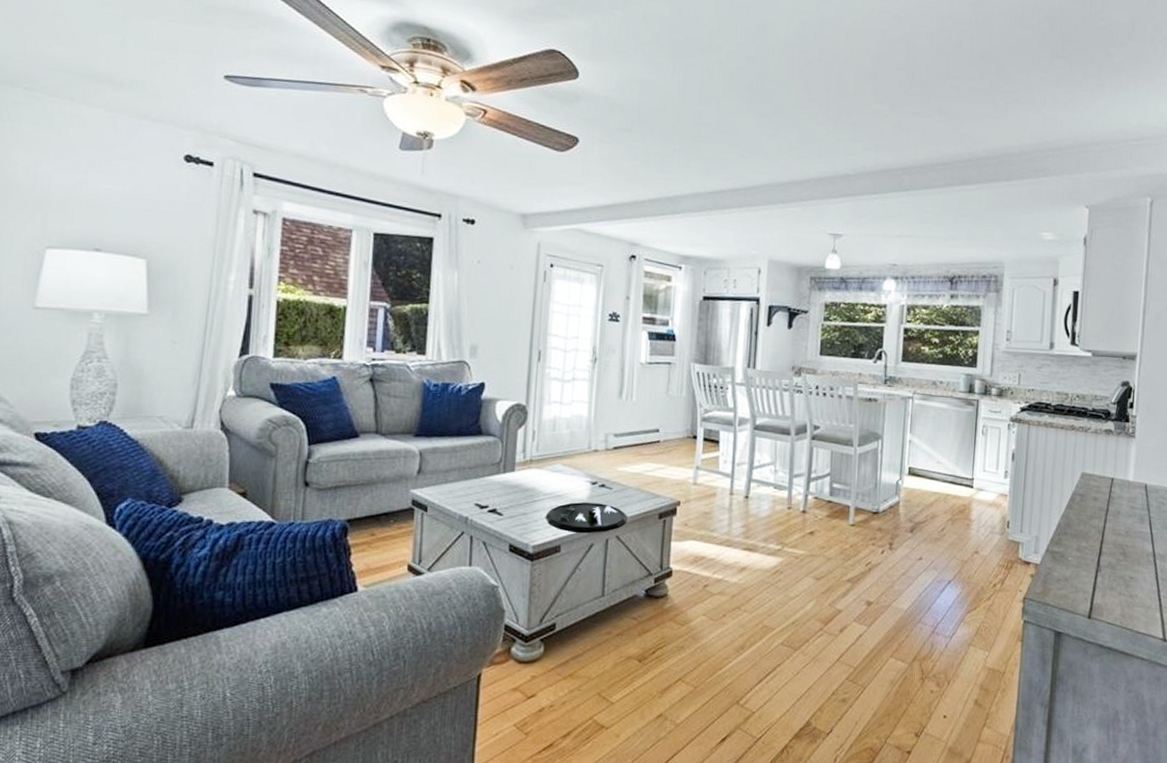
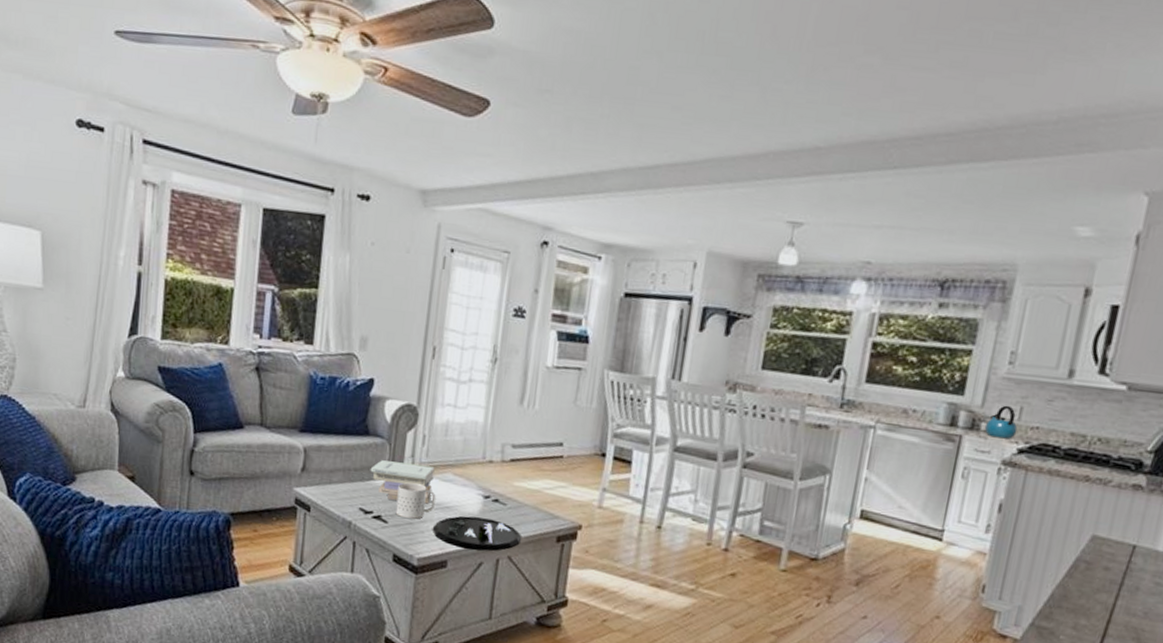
books: none [484,457,545,495] -> present [370,460,435,504]
mug: none [510,476,547,510] -> present [395,482,436,519]
kettle: none [995,373,1019,401] -> present [985,405,1018,440]

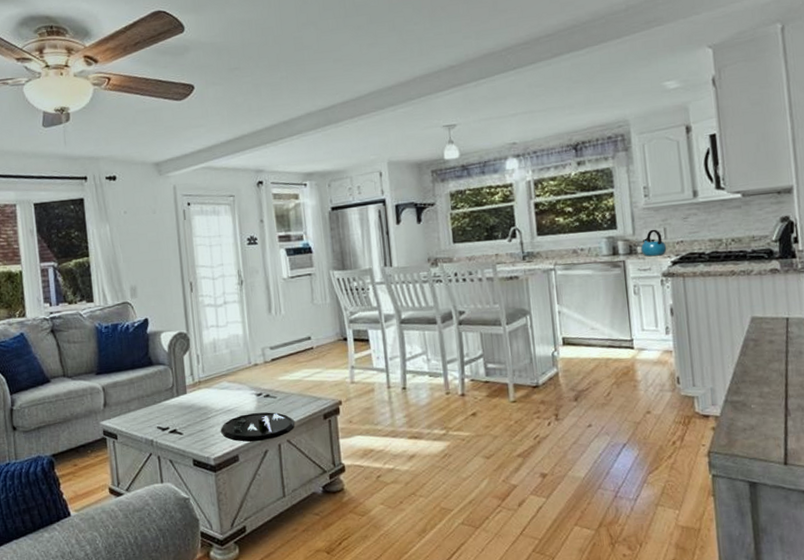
books: present [370,460,435,504] -> none [159,379,214,415]
mug: present [395,482,436,519] -> none [185,396,218,428]

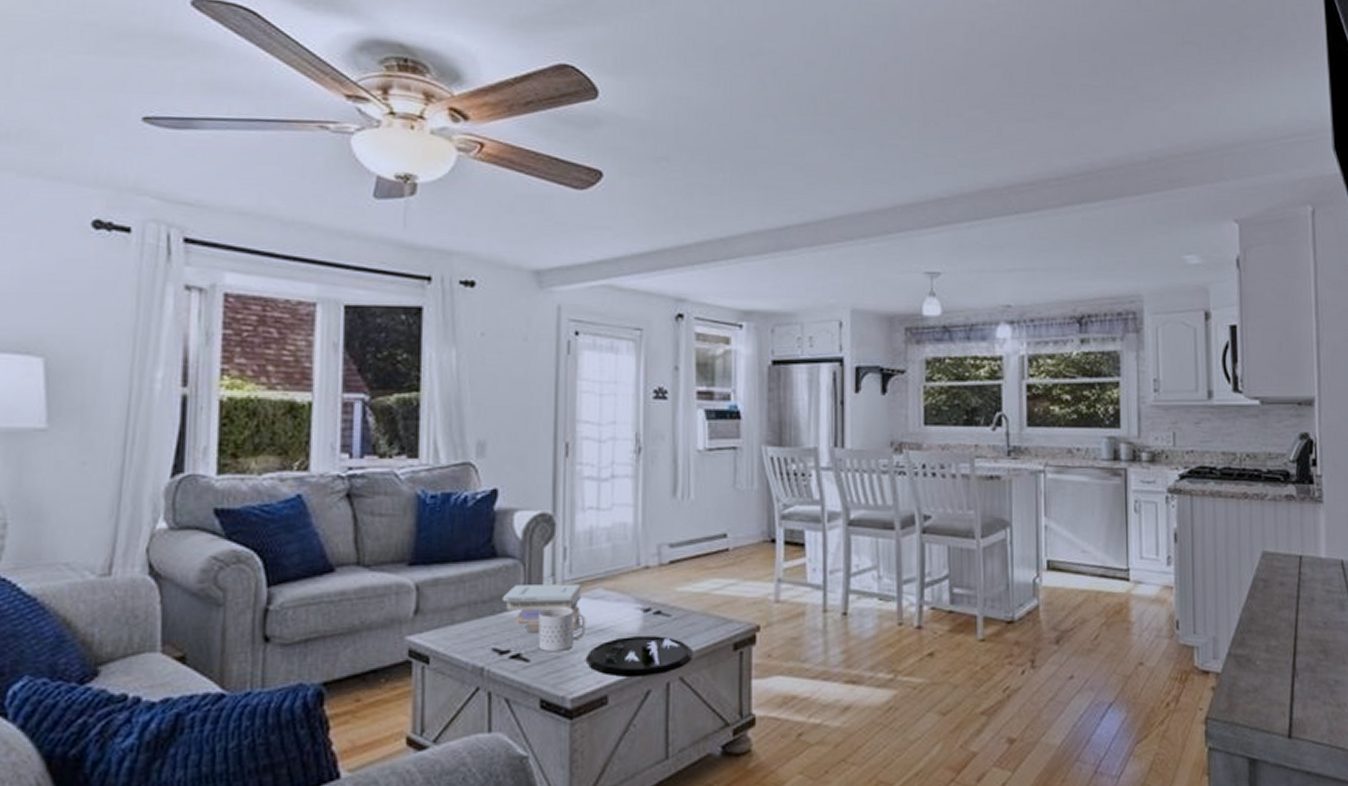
books: none [159,379,214,415] -> present [502,584,581,633]
mug: none [185,396,218,428] -> present [538,607,586,653]
kettle: present [641,229,667,257] -> none [1146,433,1175,466]

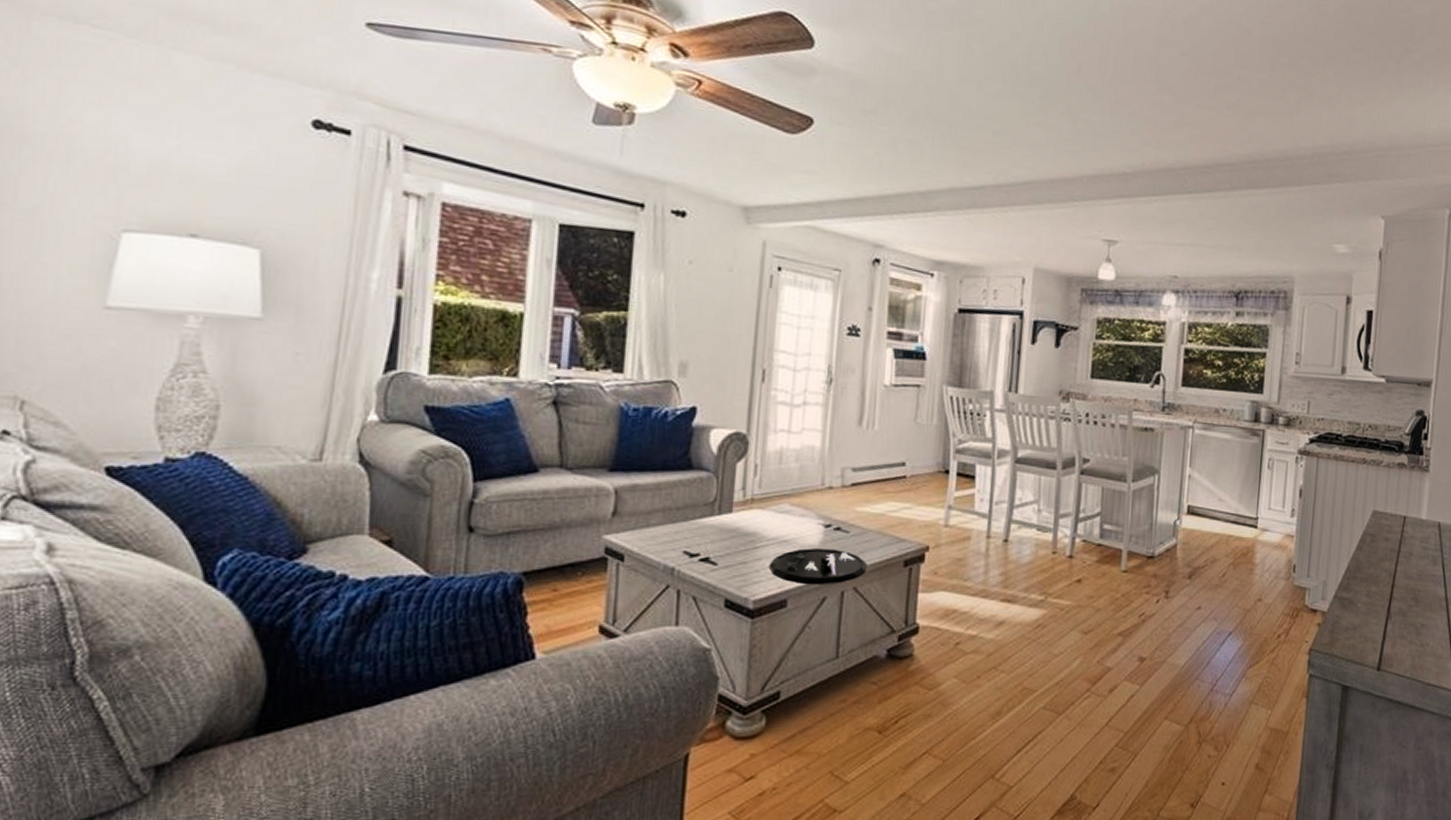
books: present [502,584,581,633] -> none [694,496,769,540]
mug: present [538,607,586,653] -> none [726,518,771,558]

